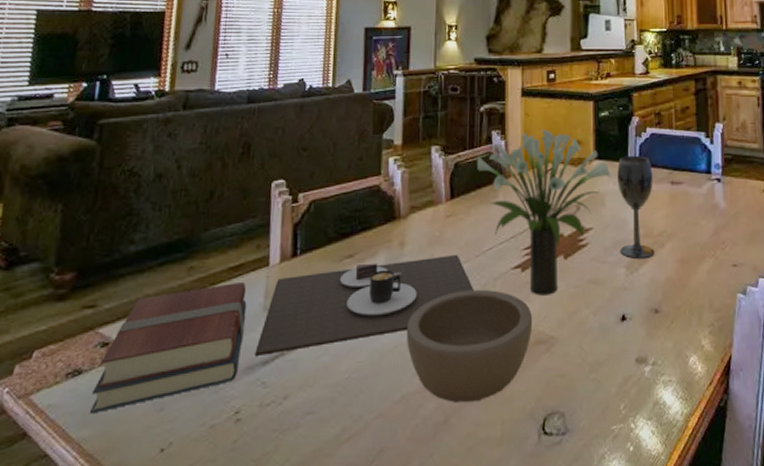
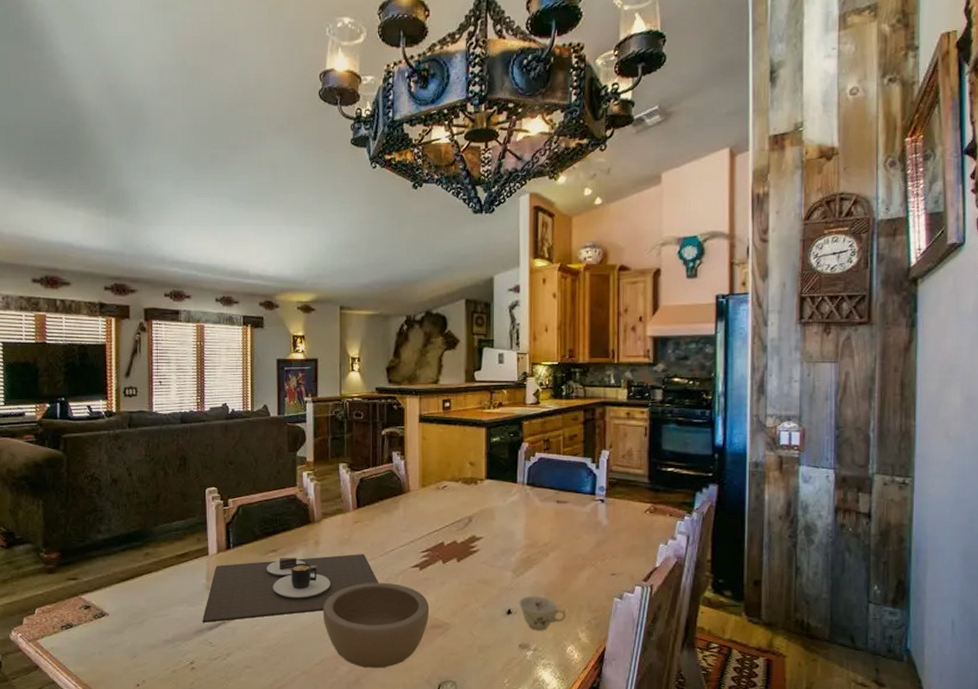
books: present [89,283,247,414] -> none [81,567,193,656]
flower arrangement: present [476,129,611,295] -> none [379,451,501,590]
wine glass: present [616,155,655,259] -> none [506,476,540,564]
teacup: none [634,296,686,340] -> present [519,596,566,631]

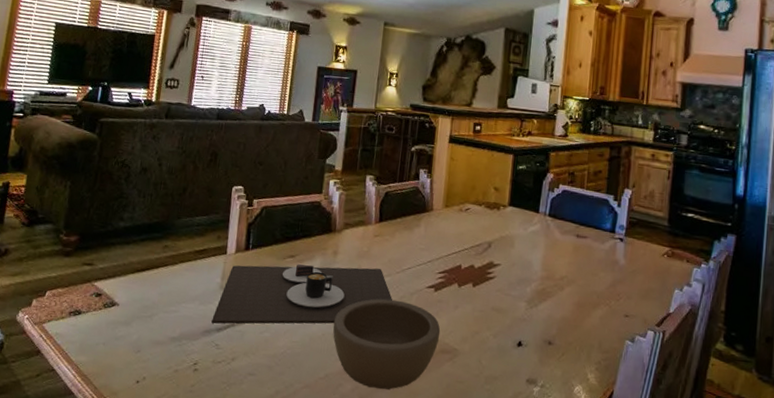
teacup: present [519,596,566,631] -> none [530,329,577,367]

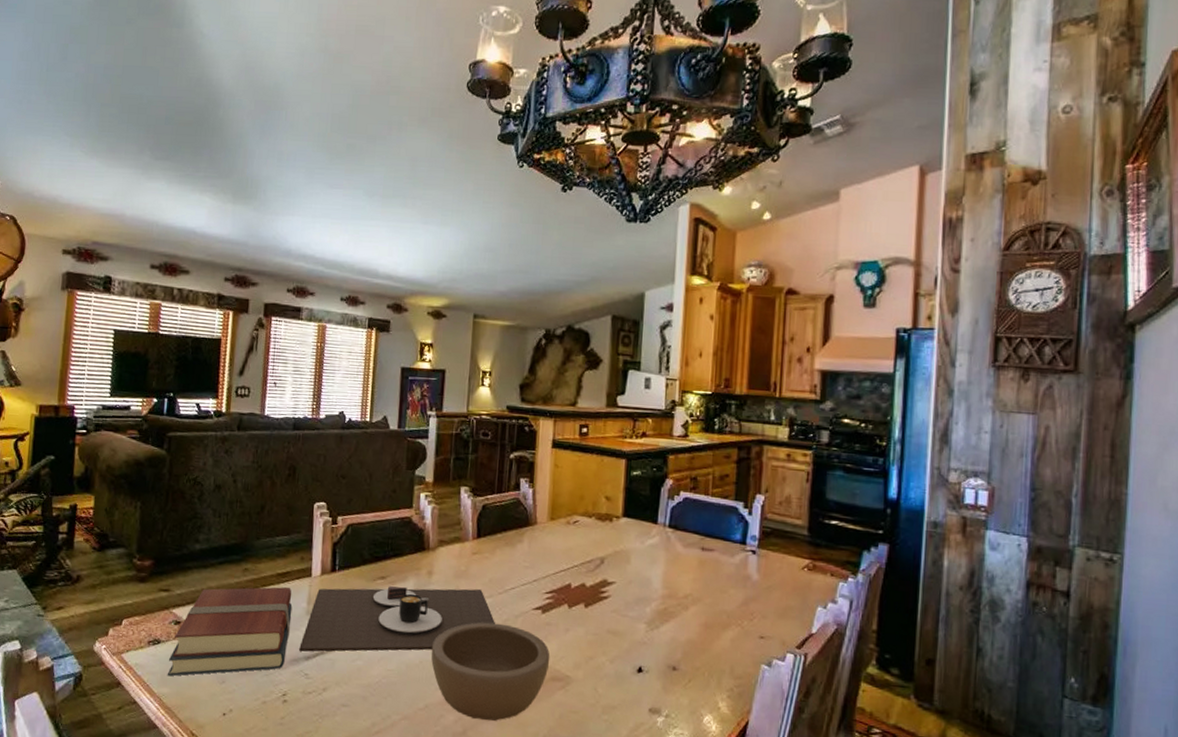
books: none [85,263,208,346] -> present [167,587,293,677]

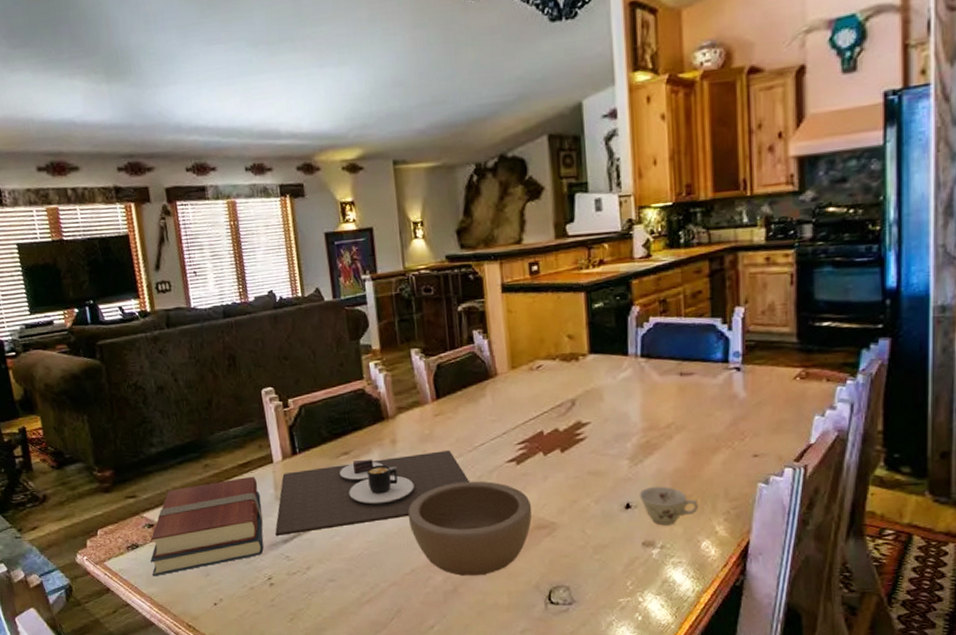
teacup: none [651,653,705,695] -> present [639,486,698,526]

